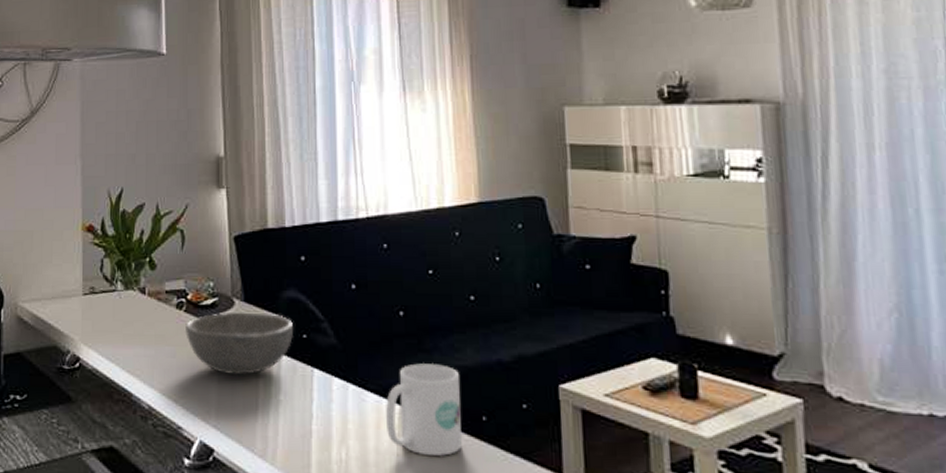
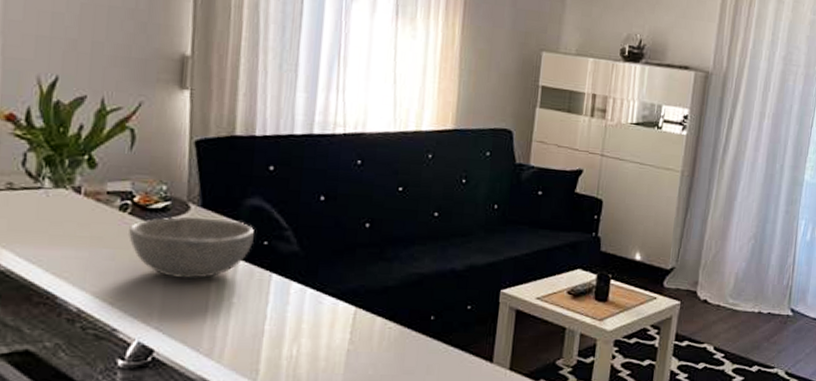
mug: present [386,363,462,456] -> none [340,270,416,350]

